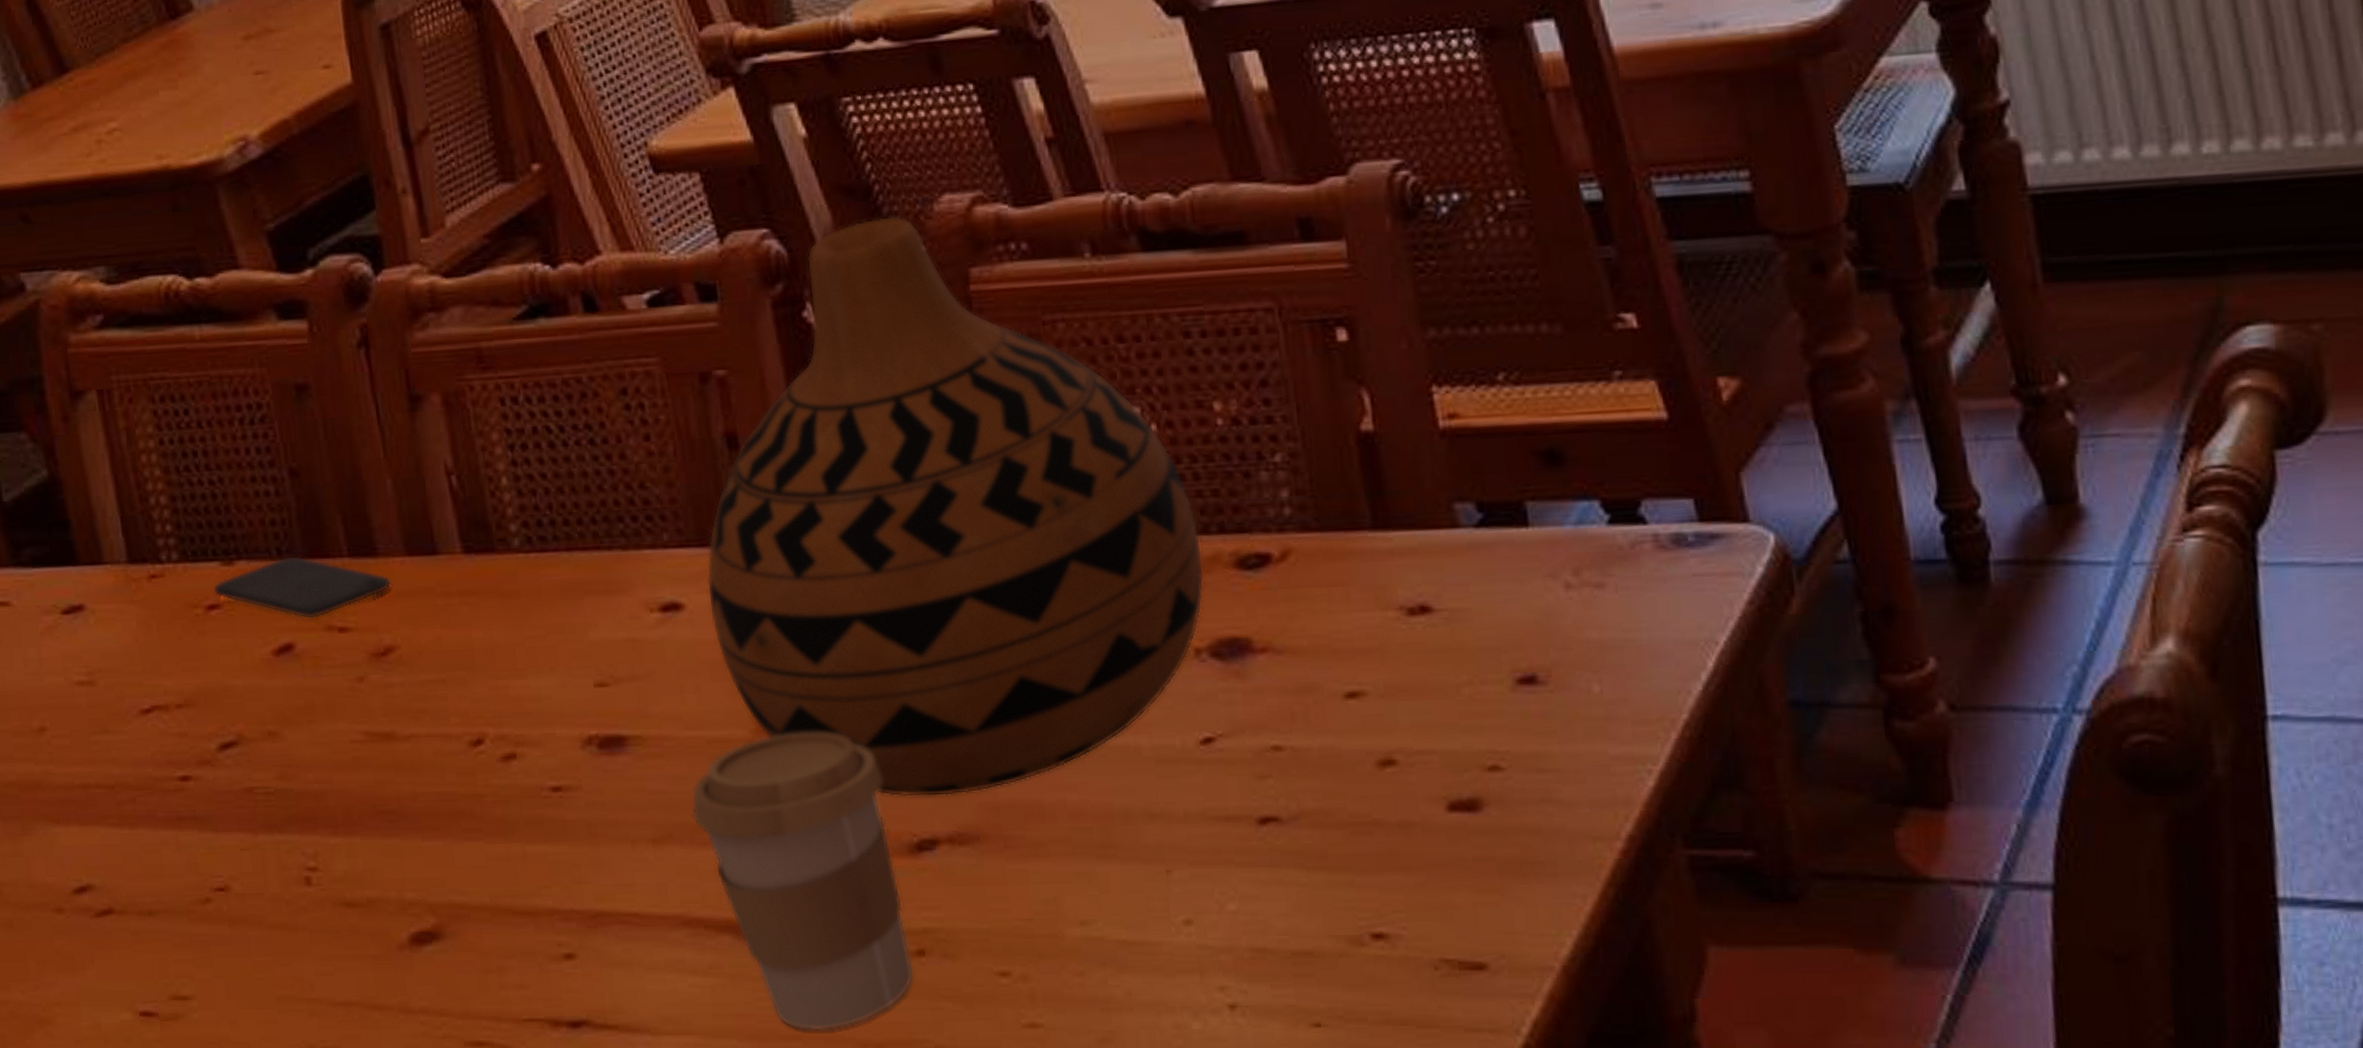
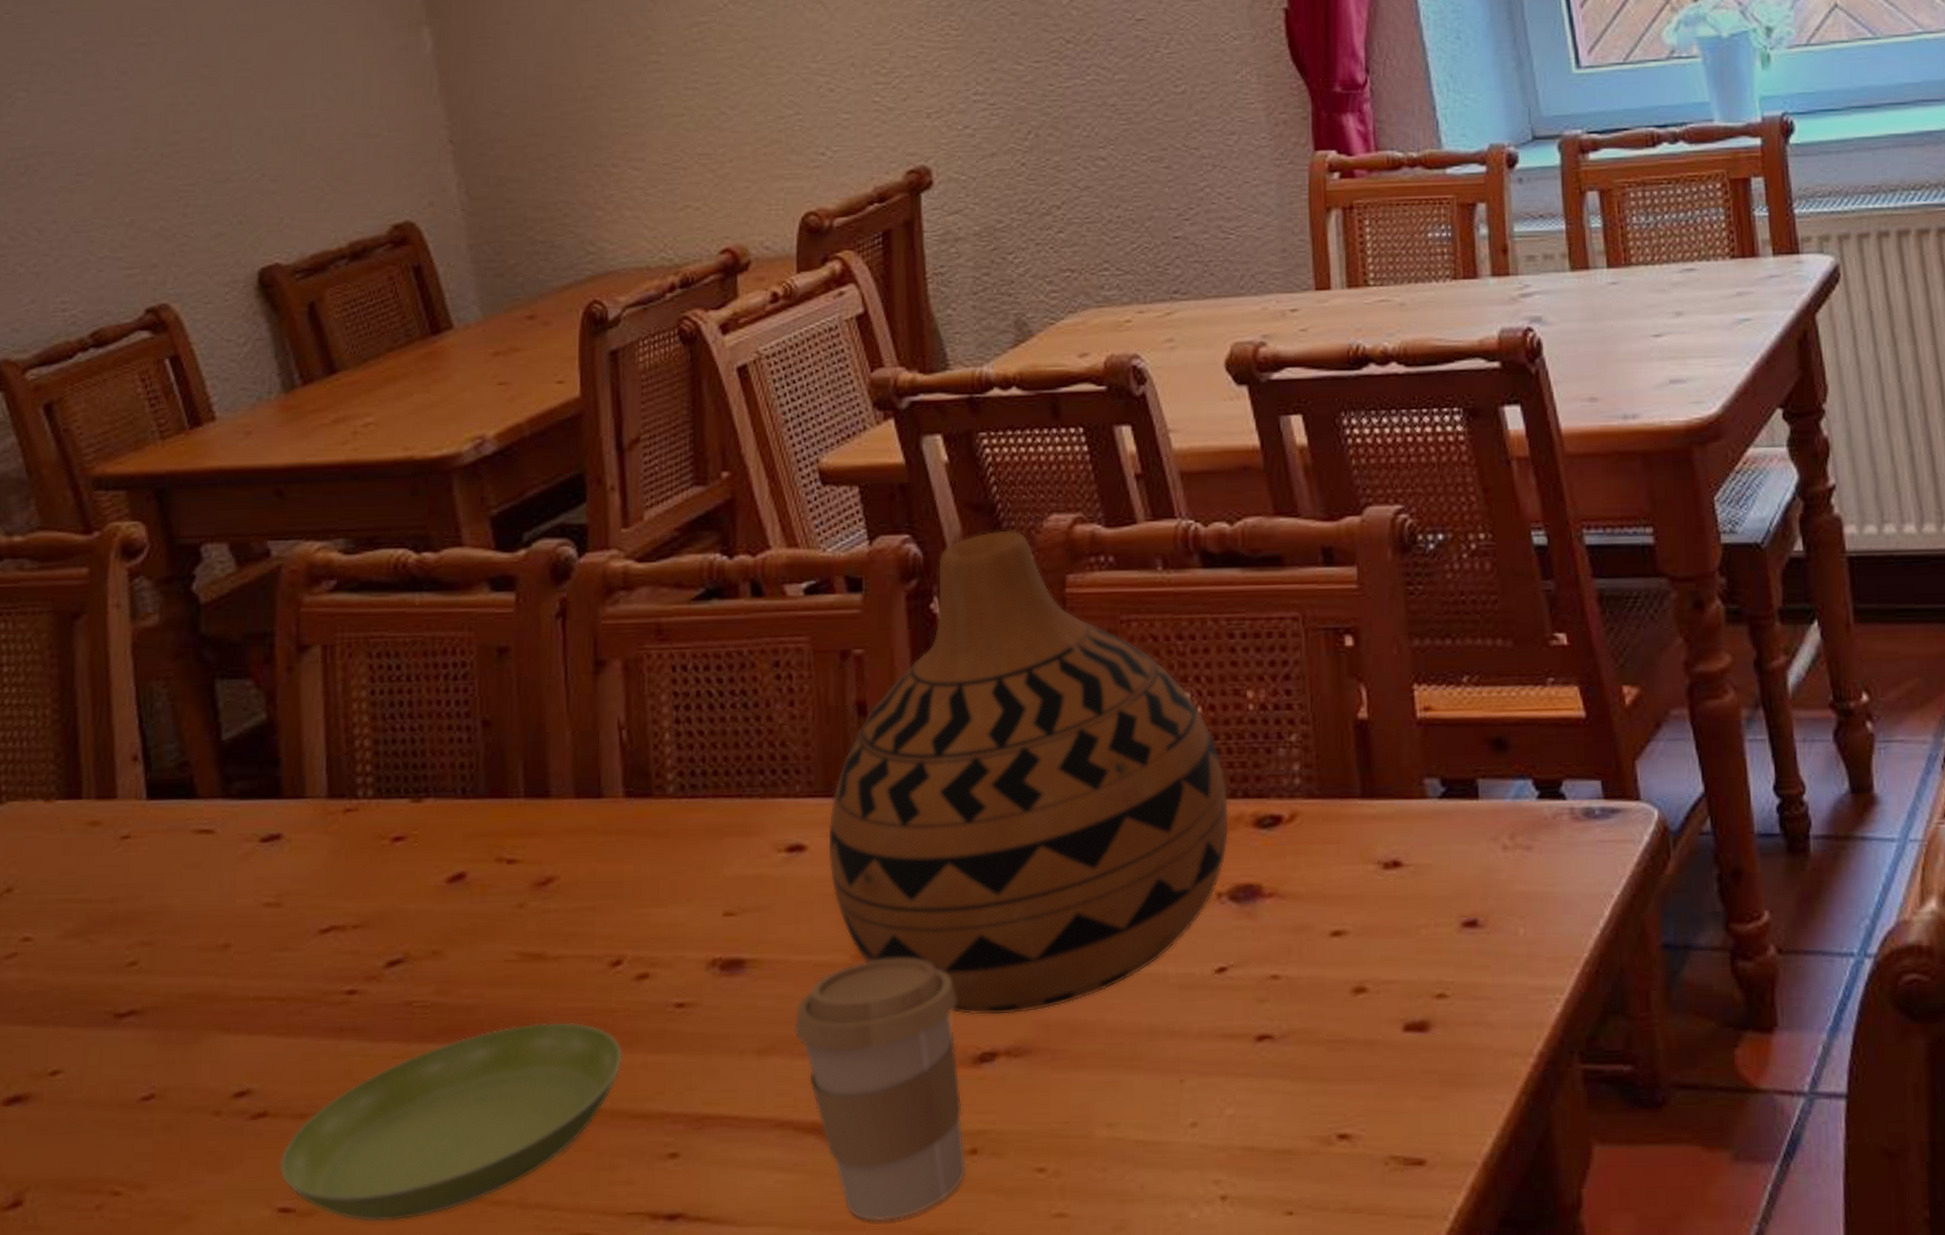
saucer: none [133,808,499,1028] -> present [279,1021,624,1223]
smartphone: present [213,555,392,620] -> none [401,795,559,852]

